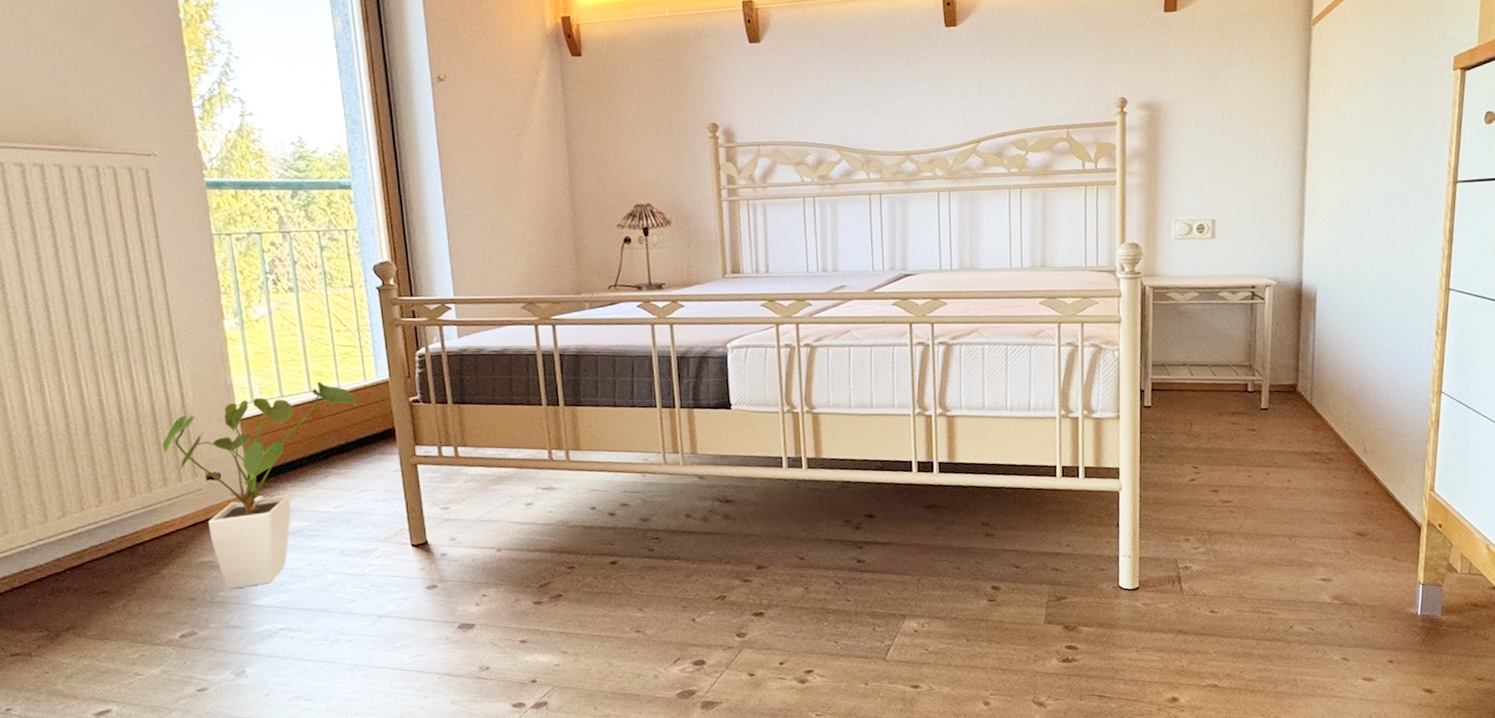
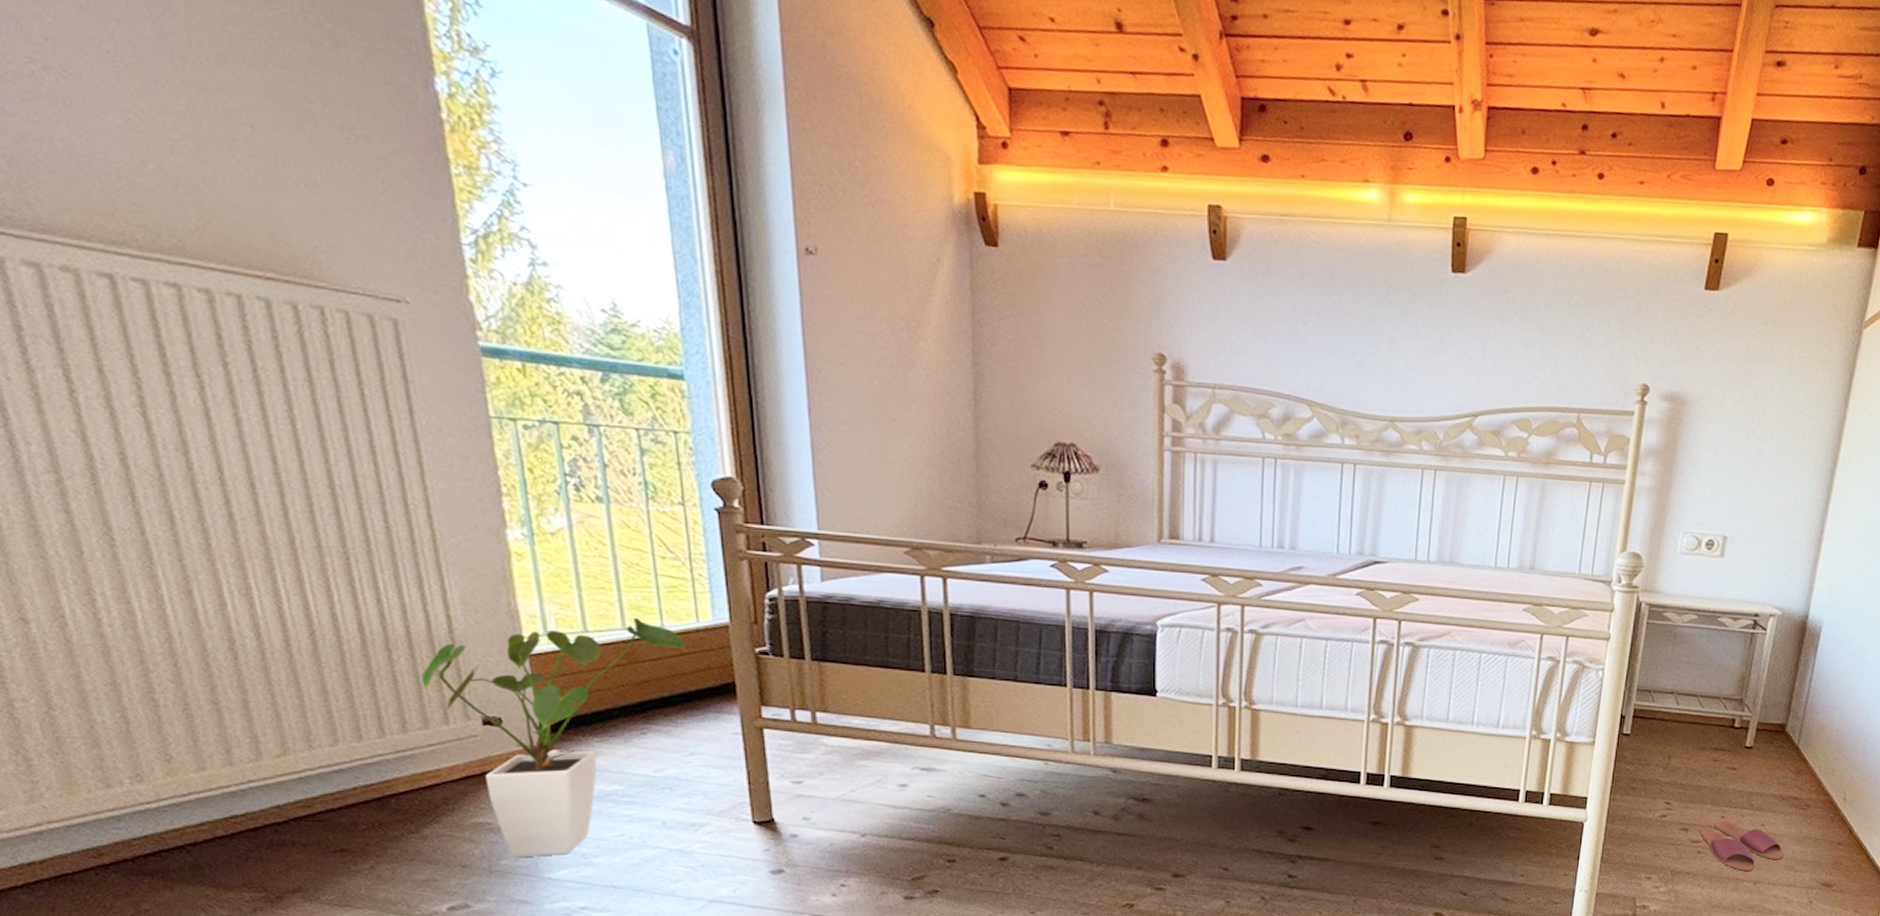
slippers: none [1230,480,1314,527] -> present [1700,821,1784,871]

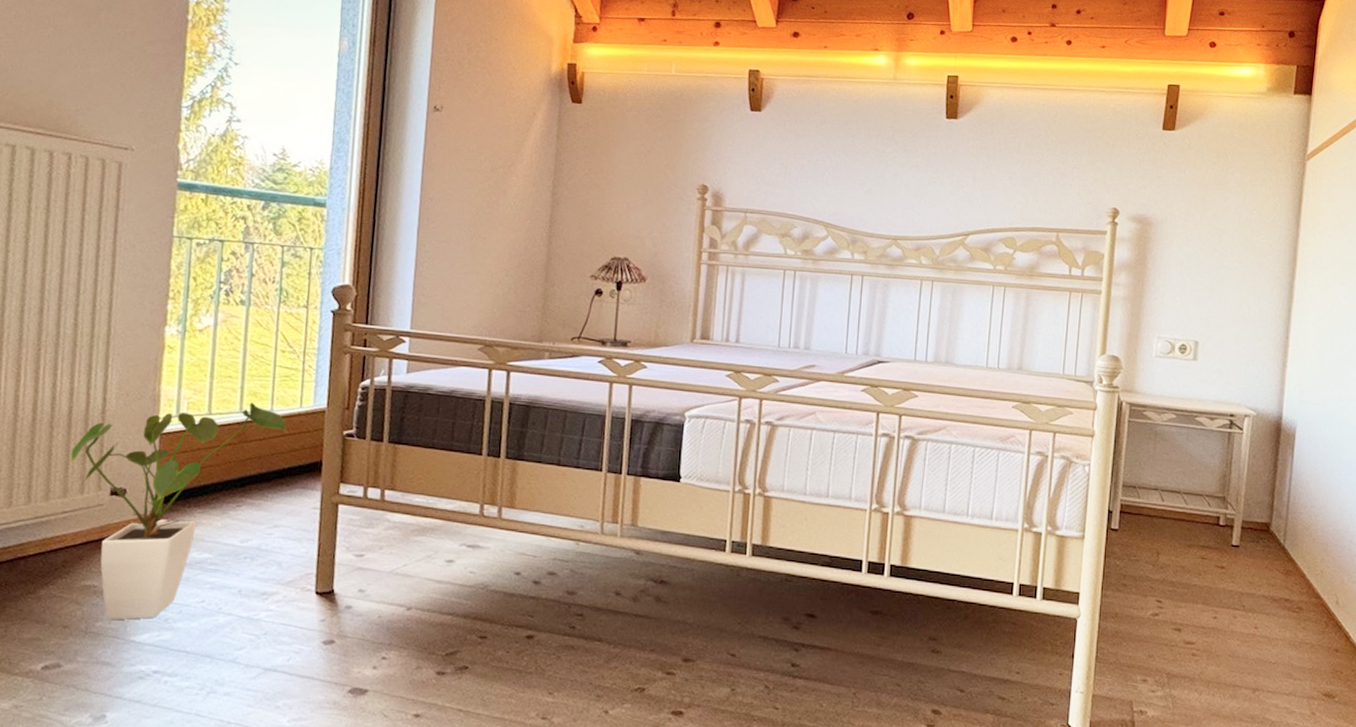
slippers: present [1700,821,1784,871] -> none [1194,622,1281,677]

